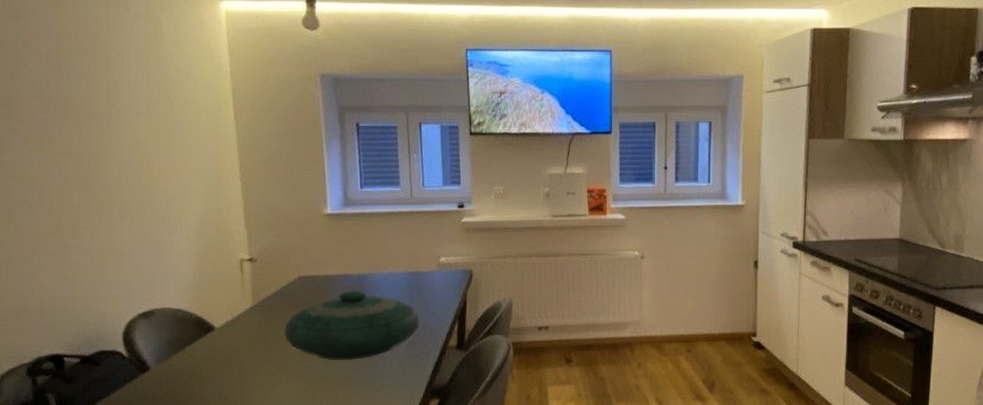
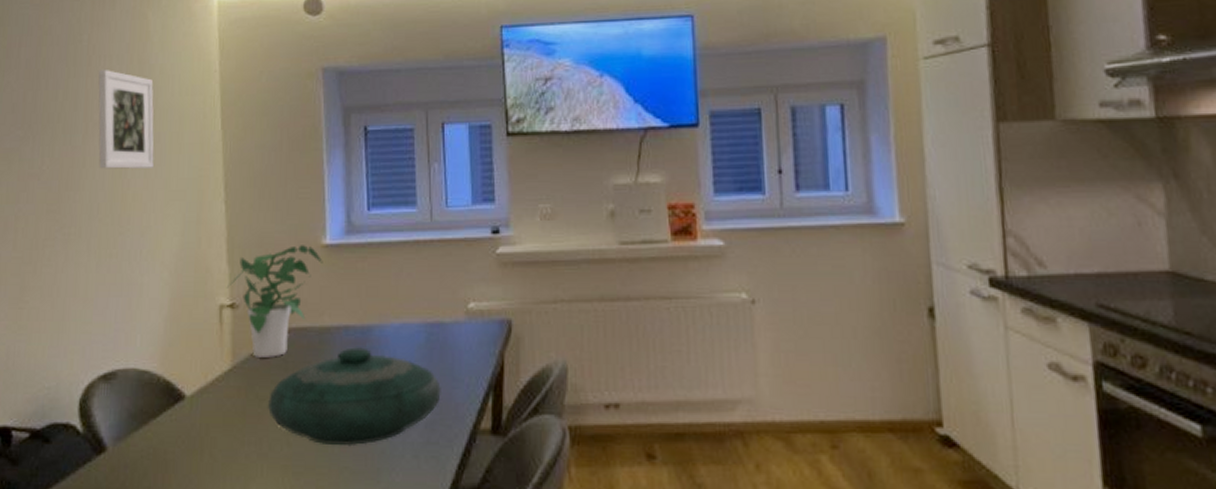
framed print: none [118,64,175,150] -> present [98,69,155,169]
potted plant: none [245,214,325,298] -> present [226,245,323,358]

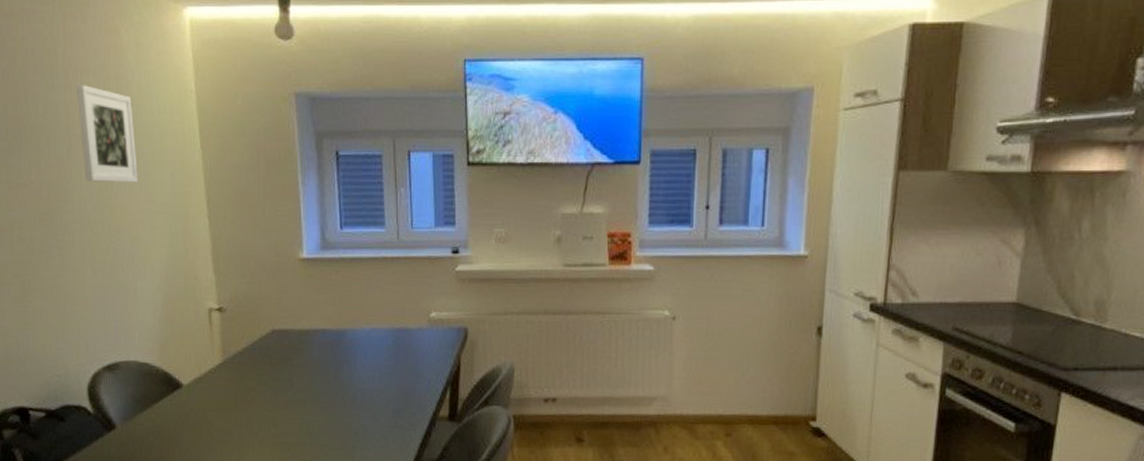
potted plant: present [226,245,323,358] -> none [213,258,301,354]
decorative bowl: present [267,347,441,447] -> none [255,347,406,428]

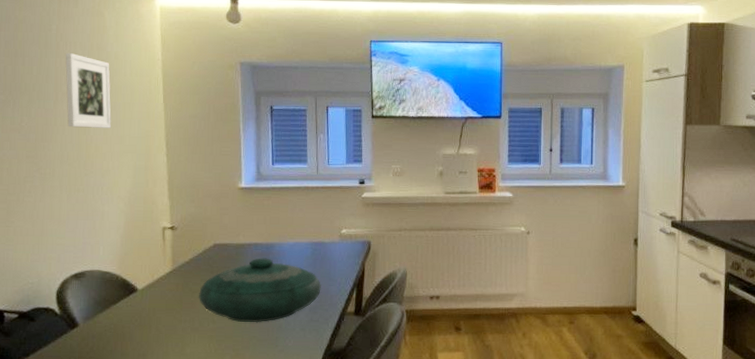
decorative bowl: none [255,347,406,428] -> present [198,258,321,323]

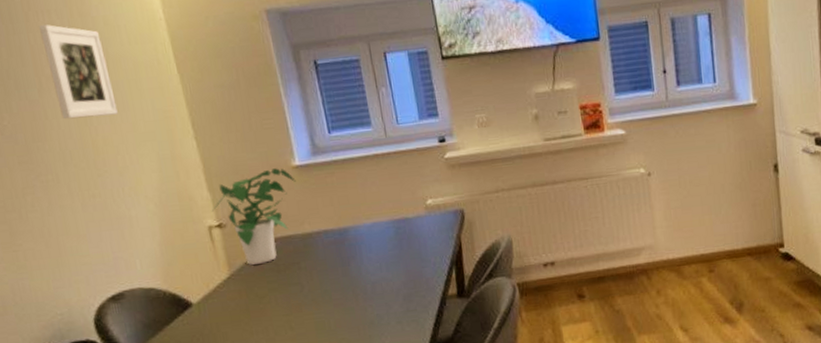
potted plant: none [167,187,239,264] -> present [211,168,296,265]
decorative bowl: present [198,258,321,323] -> none [267,245,414,325]

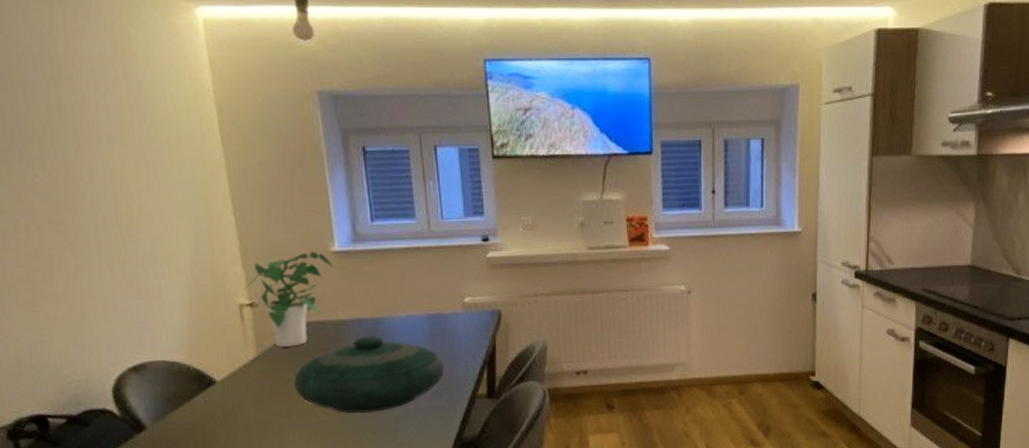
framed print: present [39,24,118,120] -> none [82,83,156,183]
decorative bowl: none [267,245,414,325] -> present [293,336,445,414]

